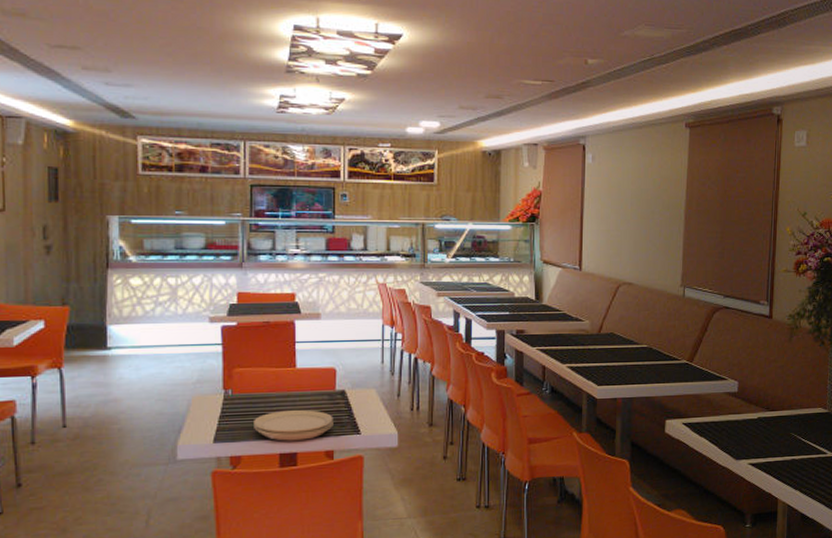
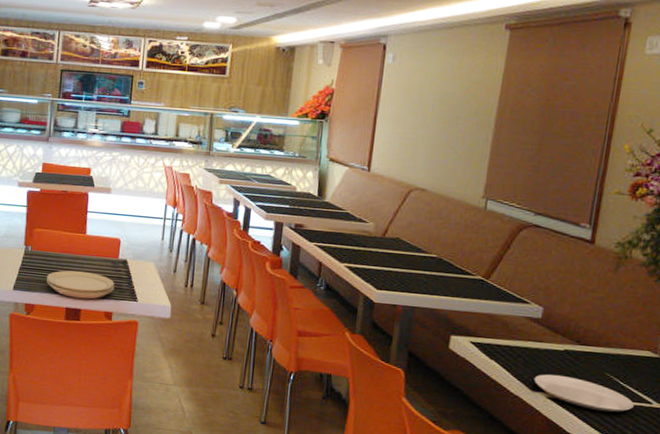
plate: none [736,441,814,469] -> present [534,374,634,413]

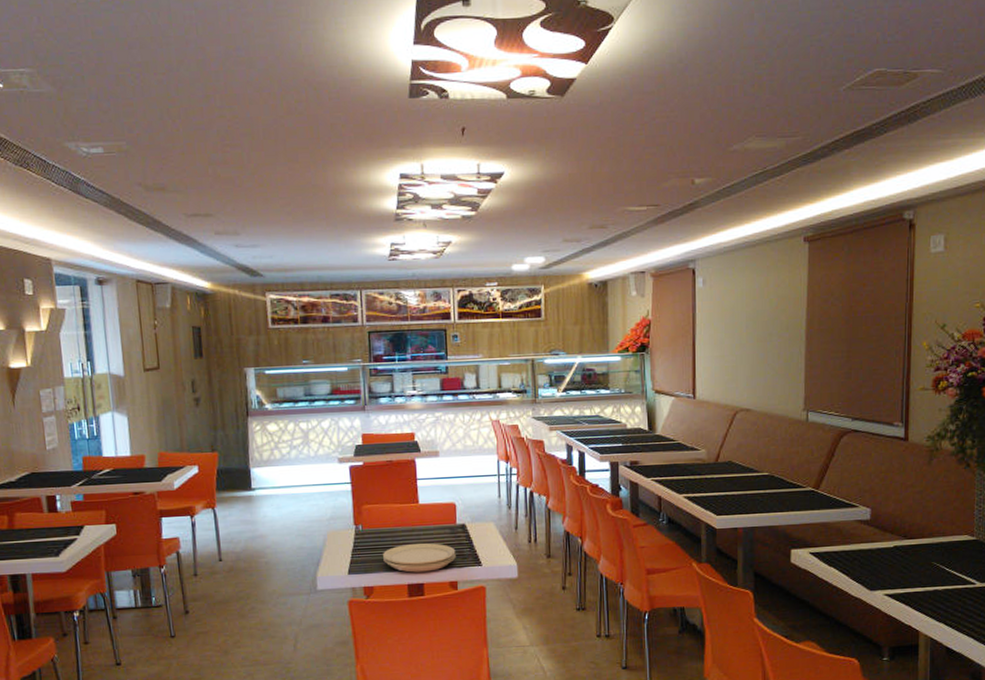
plate: present [534,374,634,413] -> none [871,571,960,600]

